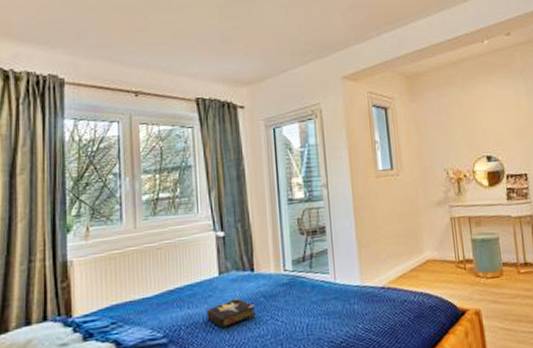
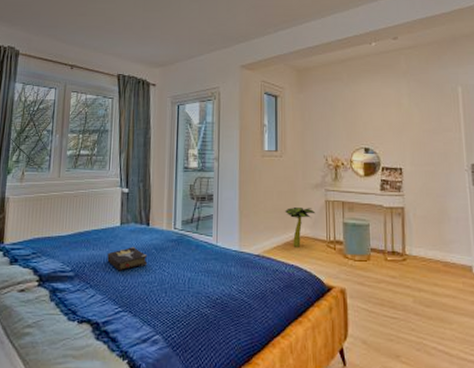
palm tree: none [408,228,441,273] -> present [285,208,316,247]

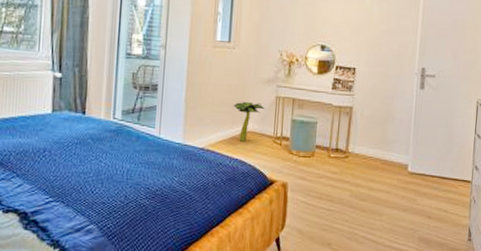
hardback book: present [107,246,148,271] -> none [36,135,83,161]

